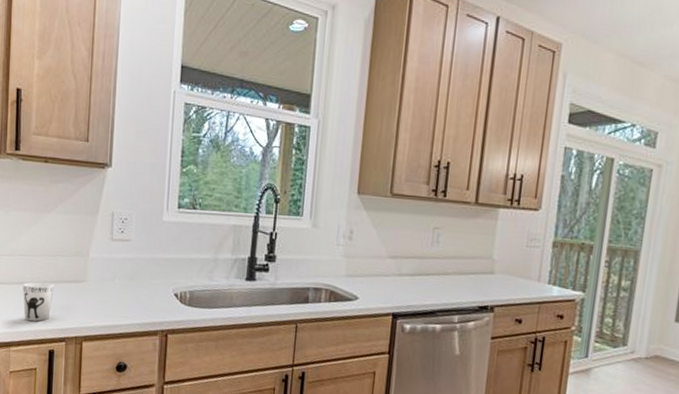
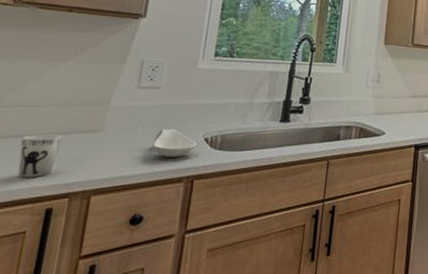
spoon rest: none [129,282,167,311] -> present [152,128,196,158]

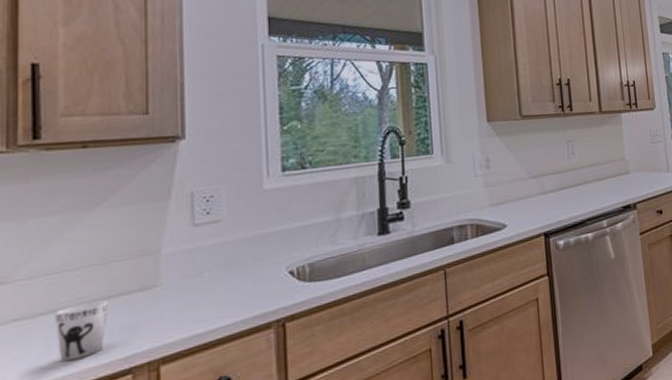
spoon rest: present [152,128,196,158] -> none [225,266,280,303]

